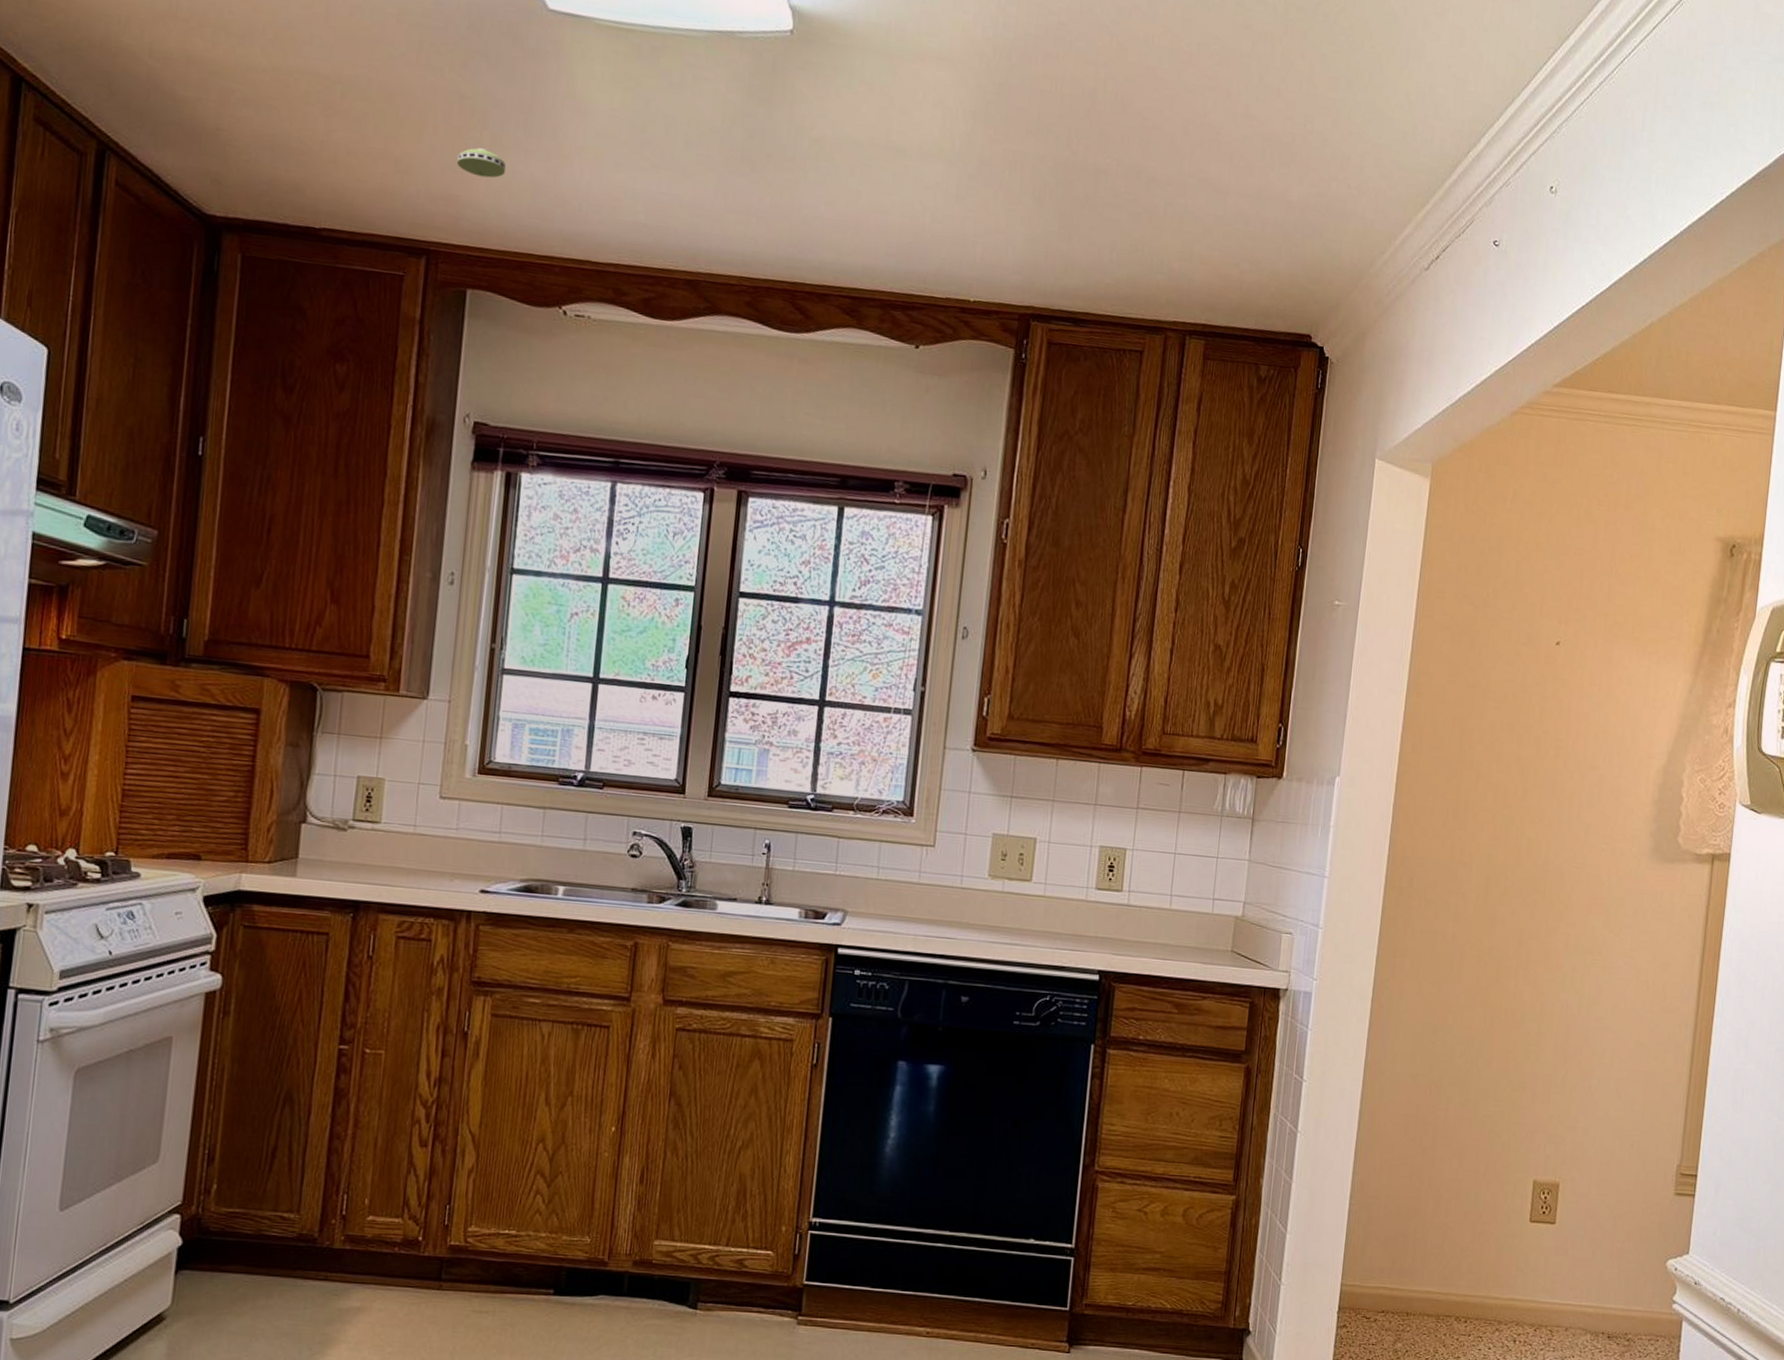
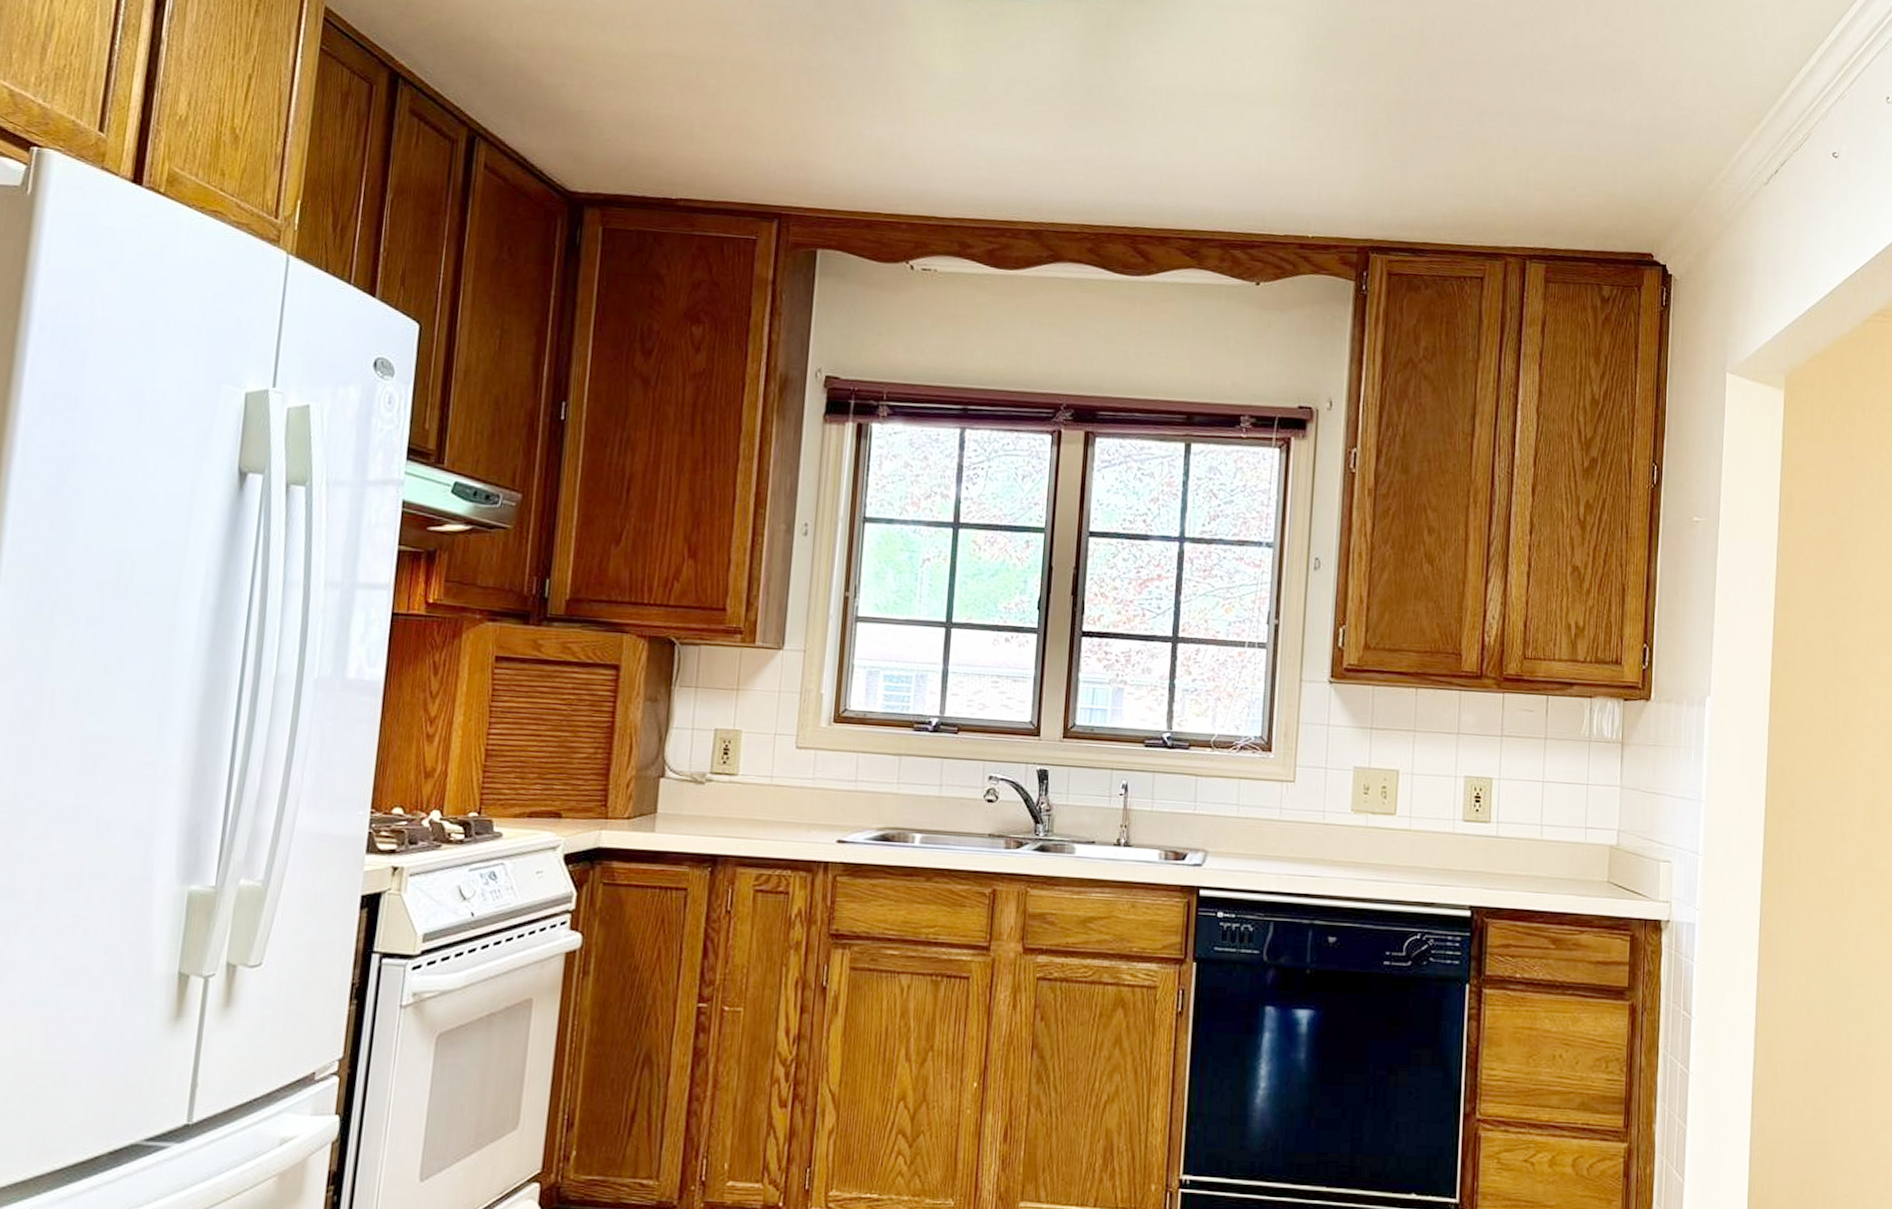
smoke detector: present [457,148,506,178] -> none [807,116,853,144]

